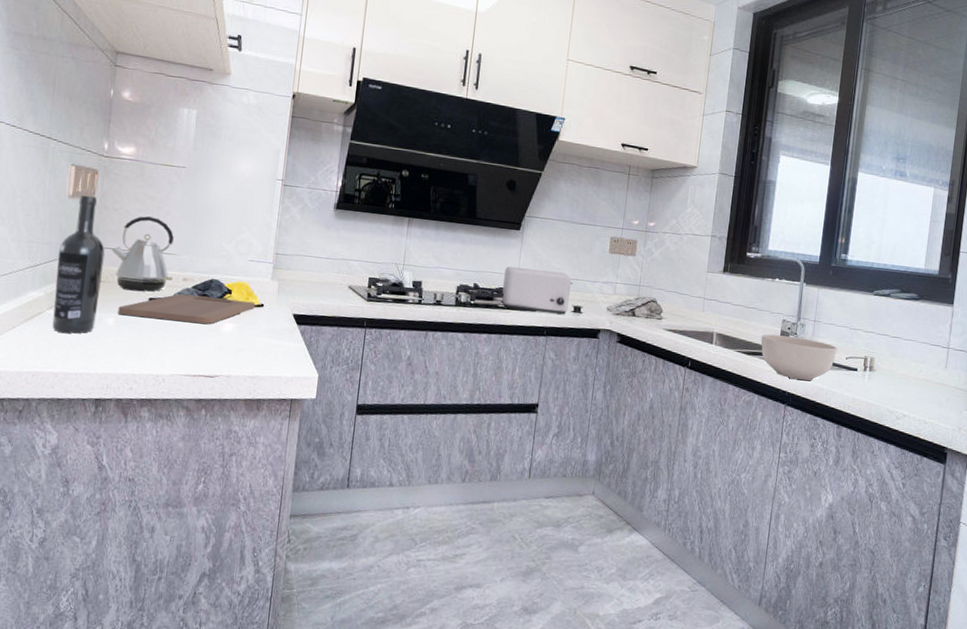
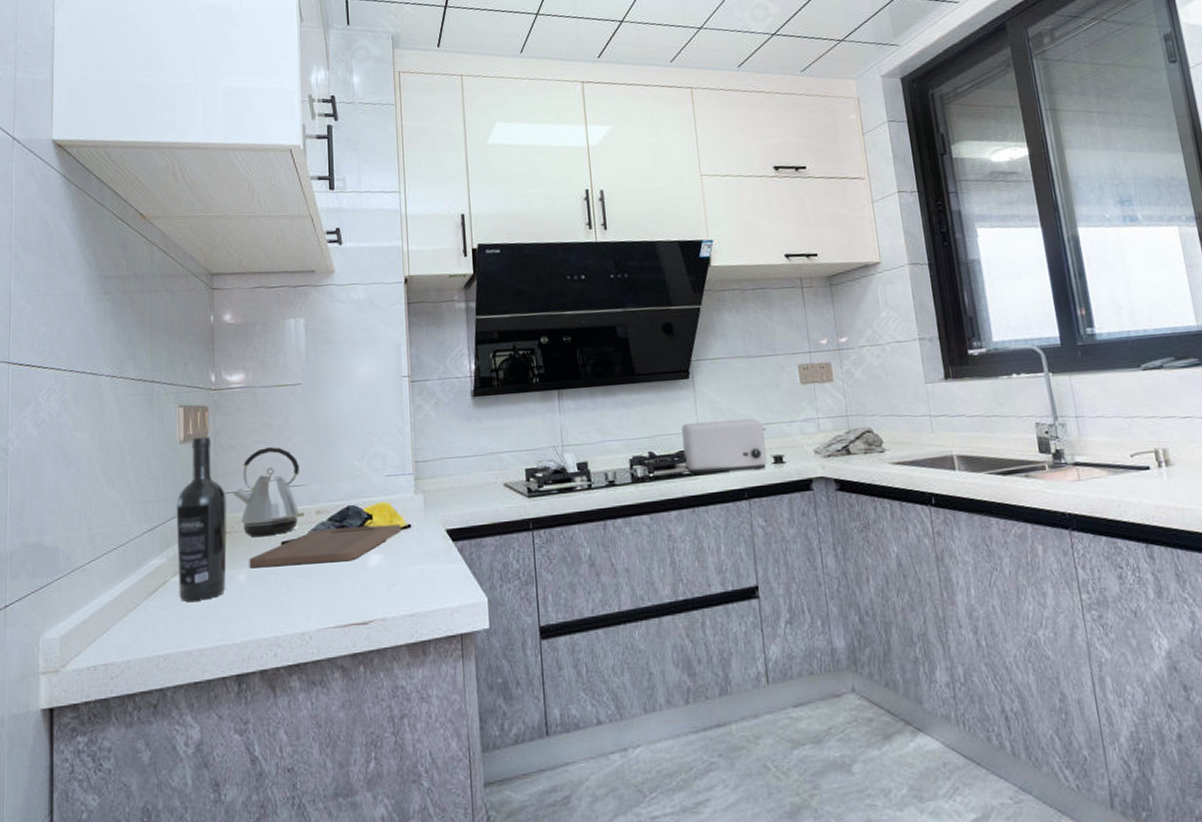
bowl: present [761,334,838,381] -> none [1014,441,1117,496]

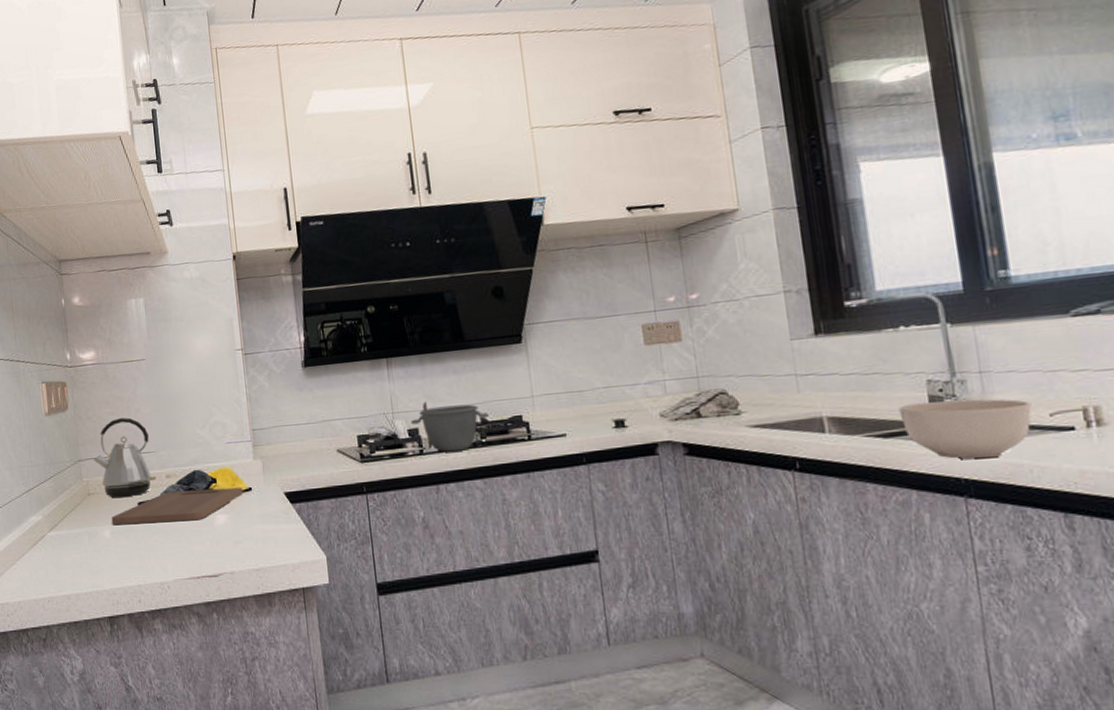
wine bottle: present [176,437,228,602] -> none [46,409,94,553]
cooking pot: none [579,434,657,487] -> present [410,401,489,452]
toaster: present [681,418,767,475] -> none [514,382,607,440]
bowl: none [1014,441,1117,496] -> present [898,399,1032,460]

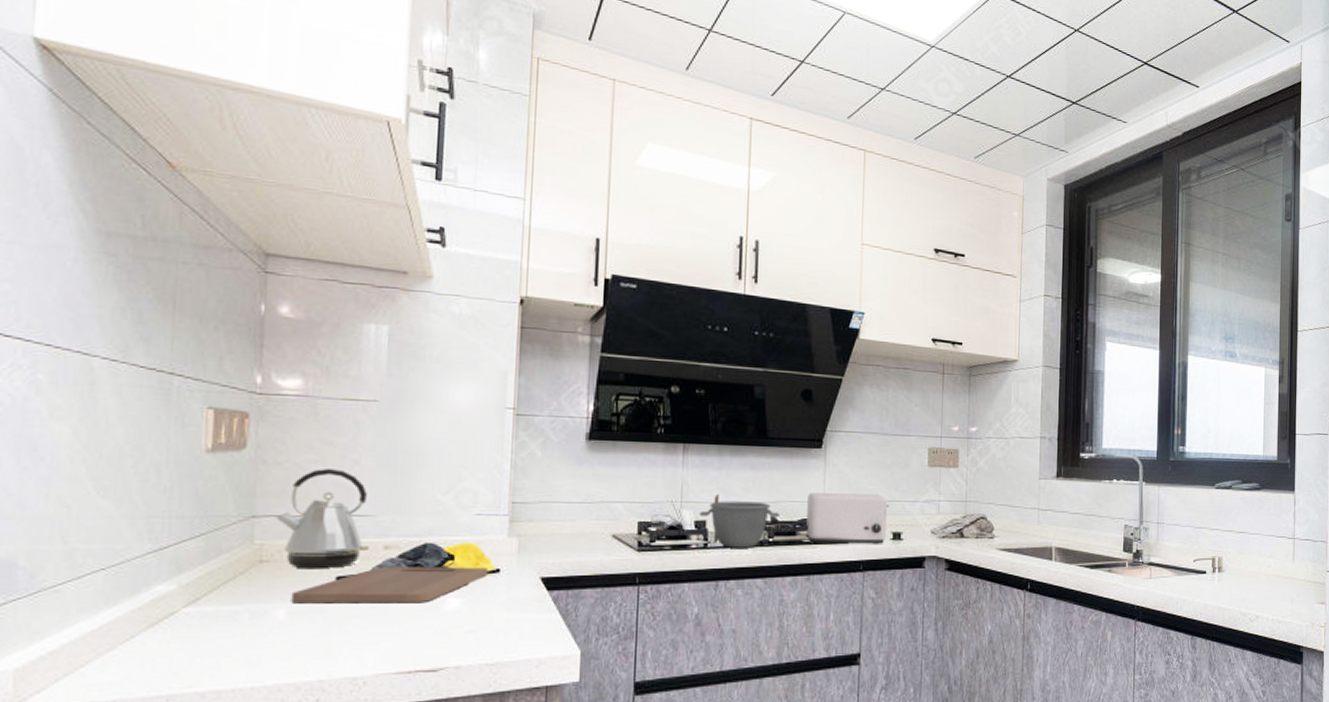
toaster: none [514,382,607,440] -> present [805,493,889,545]
bowl: present [898,399,1032,460] -> none [1103,543,1184,591]

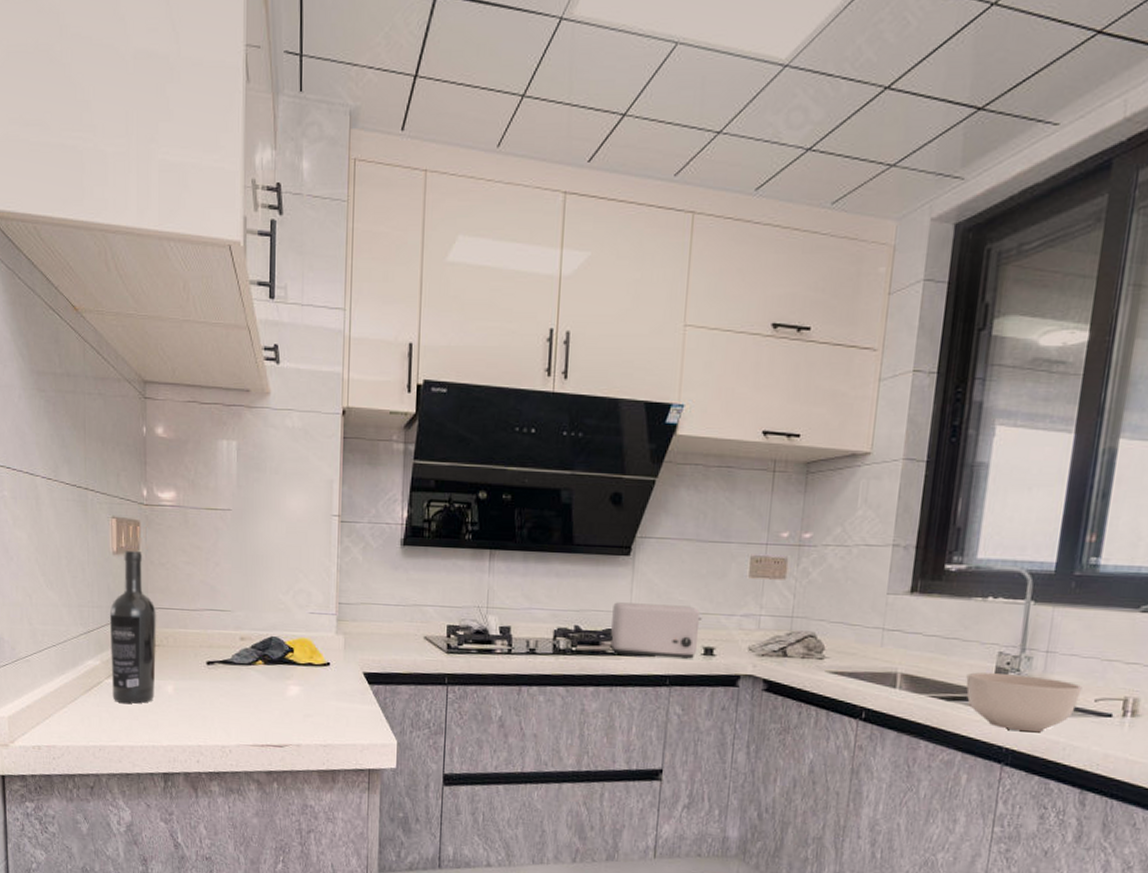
wine bottle: none [192,448,268,636] -> present [109,551,157,704]
kettle: present [275,469,369,568] -> none [162,569,229,654]
cutting board: present [291,567,488,604] -> none [176,655,321,688]
cooking pot: present [698,493,779,548] -> none [503,600,583,656]
bowl: none [1103,543,1184,591] -> present [966,672,1082,733]

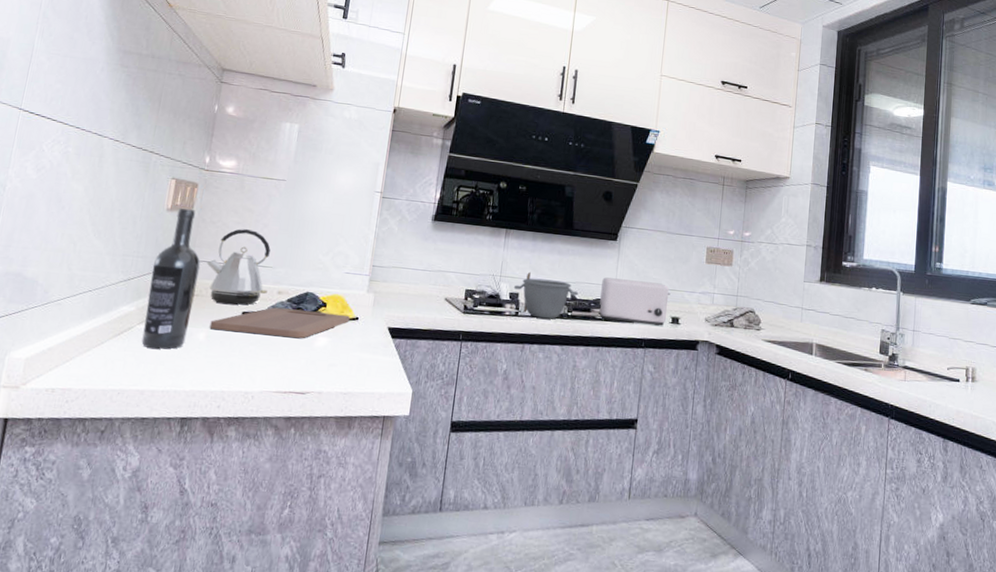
kettle: none [162,569,229,654] -> present [206,228,271,305]
cutting board: none [176,655,321,688] -> present [209,307,350,339]
cooking pot: none [503,600,583,656] -> present [513,271,578,319]
bowl: present [966,672,1082,733] -> none [861,344,938,393]

